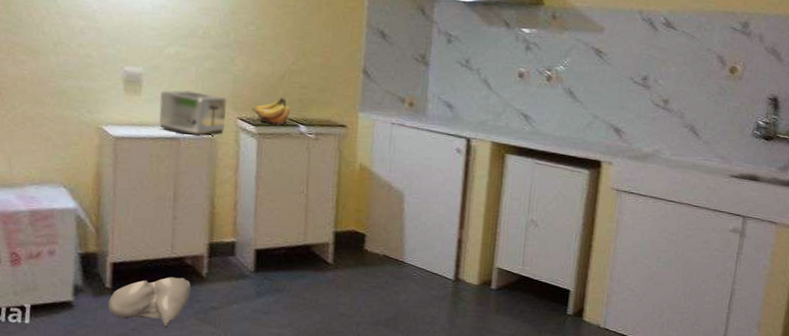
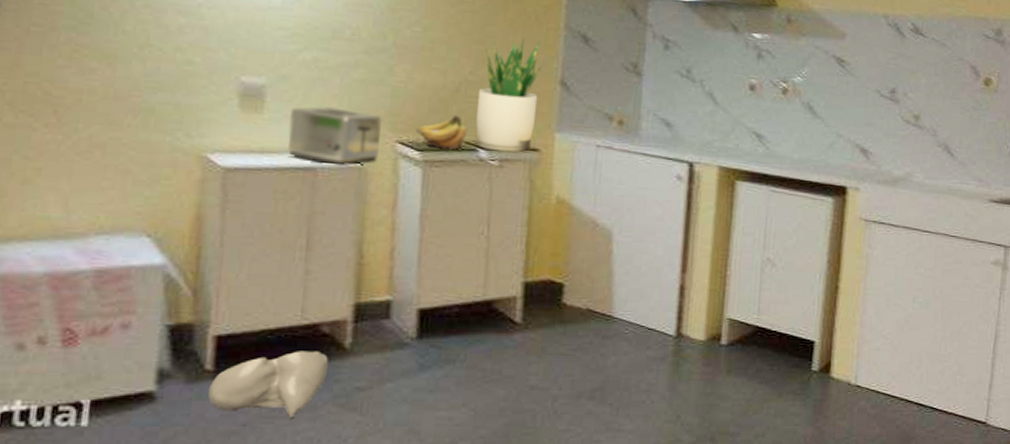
planter: none [297,35,349,128] -> present [475,39,543,153]

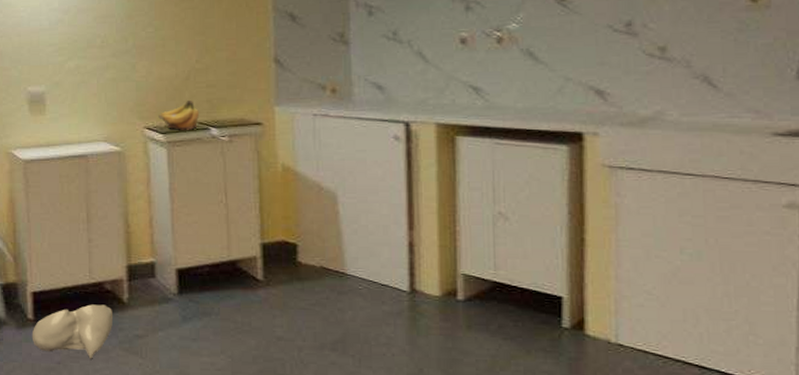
toaster: present [287,106,383,166] -> none [64,104,132,152]
planter: present [475,39,543,153] -> none [204,25,257,128]

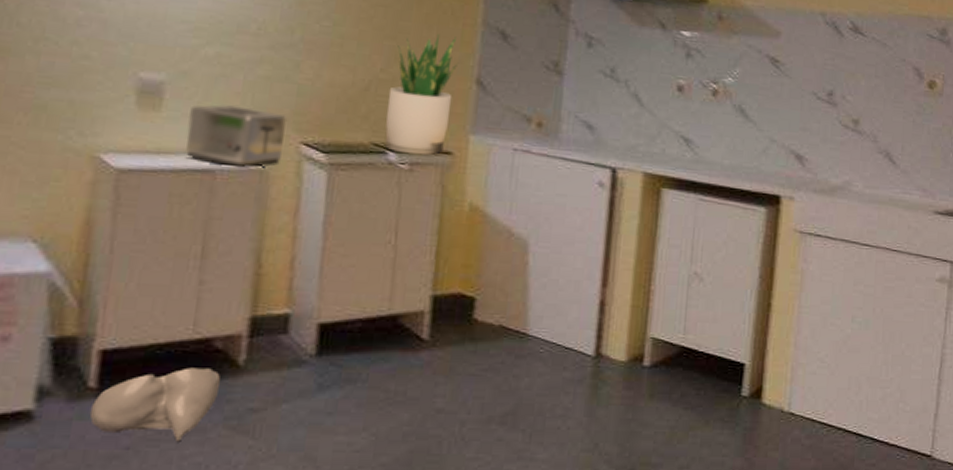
toaster: none [64,104,132,152] -> present [186,105,288,169]
fruit: present [158,101,199,130] -> none [322,116,376,152]
planter: none [204,25,257,128] -> present [385,35,458,156]

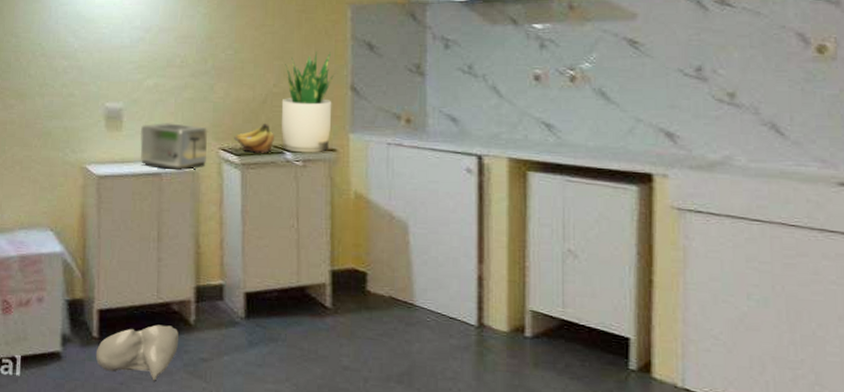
fruit: none [322,116,376,152] -> present [234,124,274,153]

